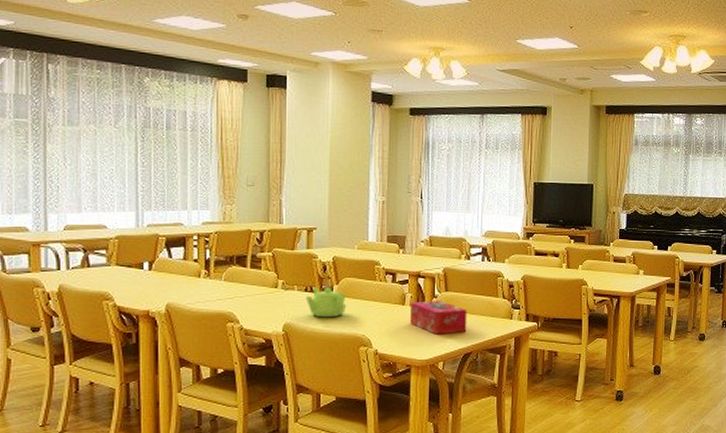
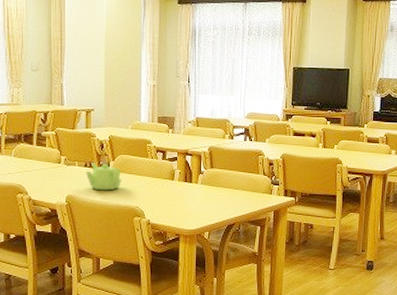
tissue box: present [410,301,467,335] -> none [179,176,231,207]

